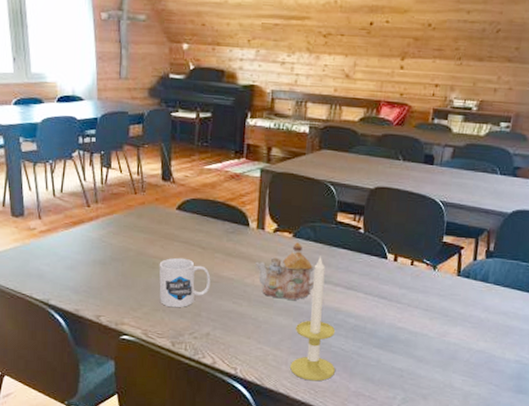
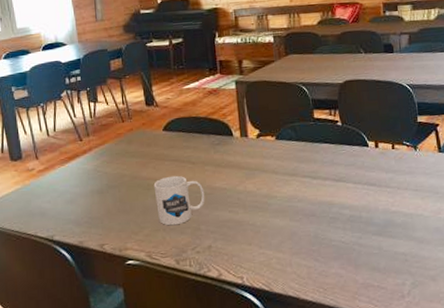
teapot: present [256,242,315,300] -> none [245,144,304,201]
candle: present [290,255,336,381] -> none [294,153,341,279]

